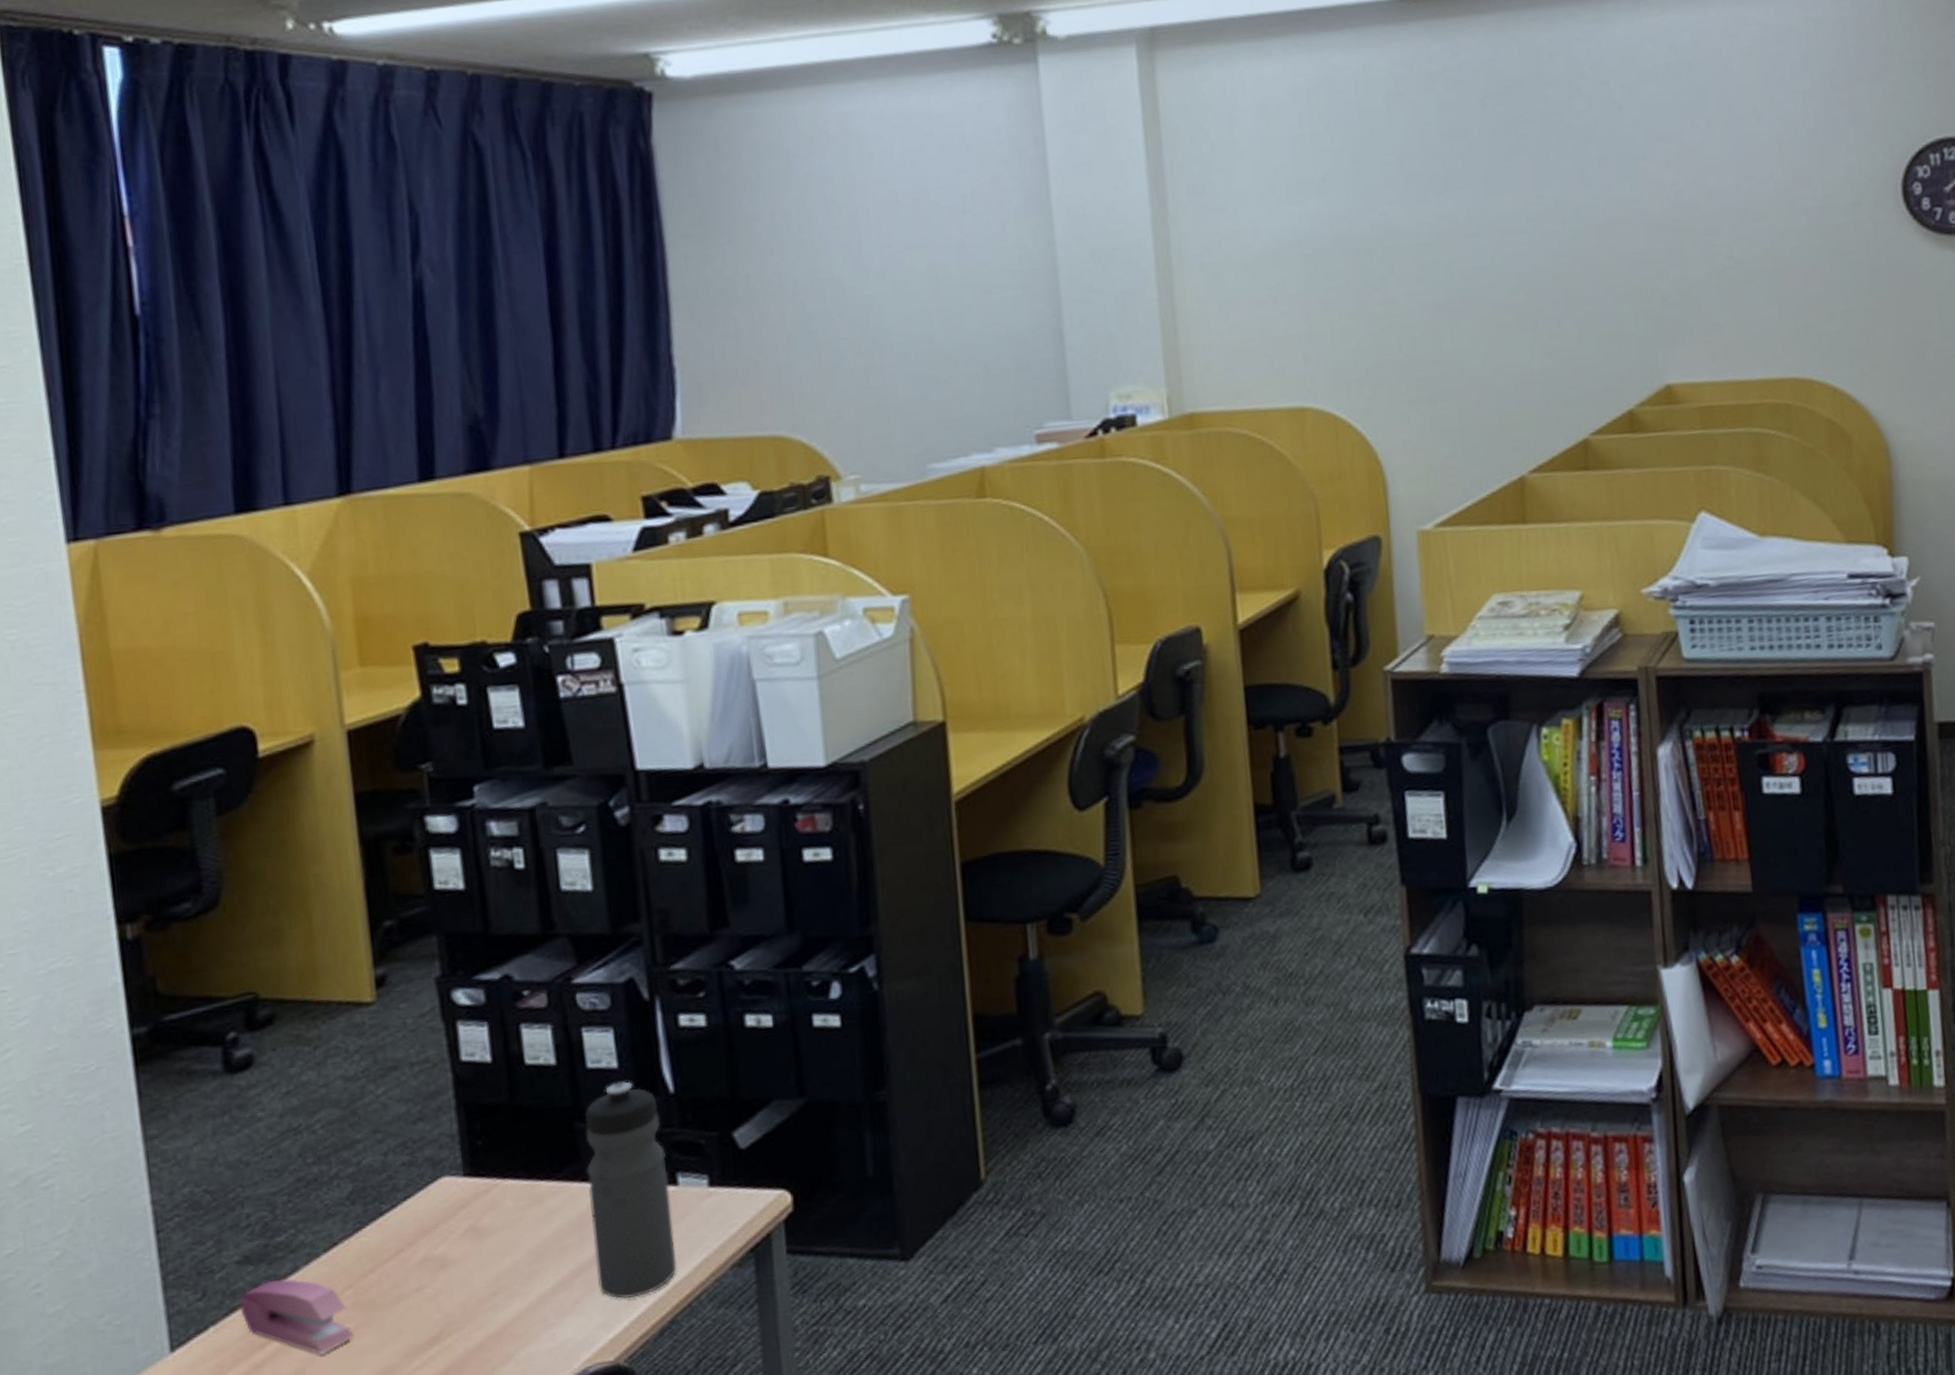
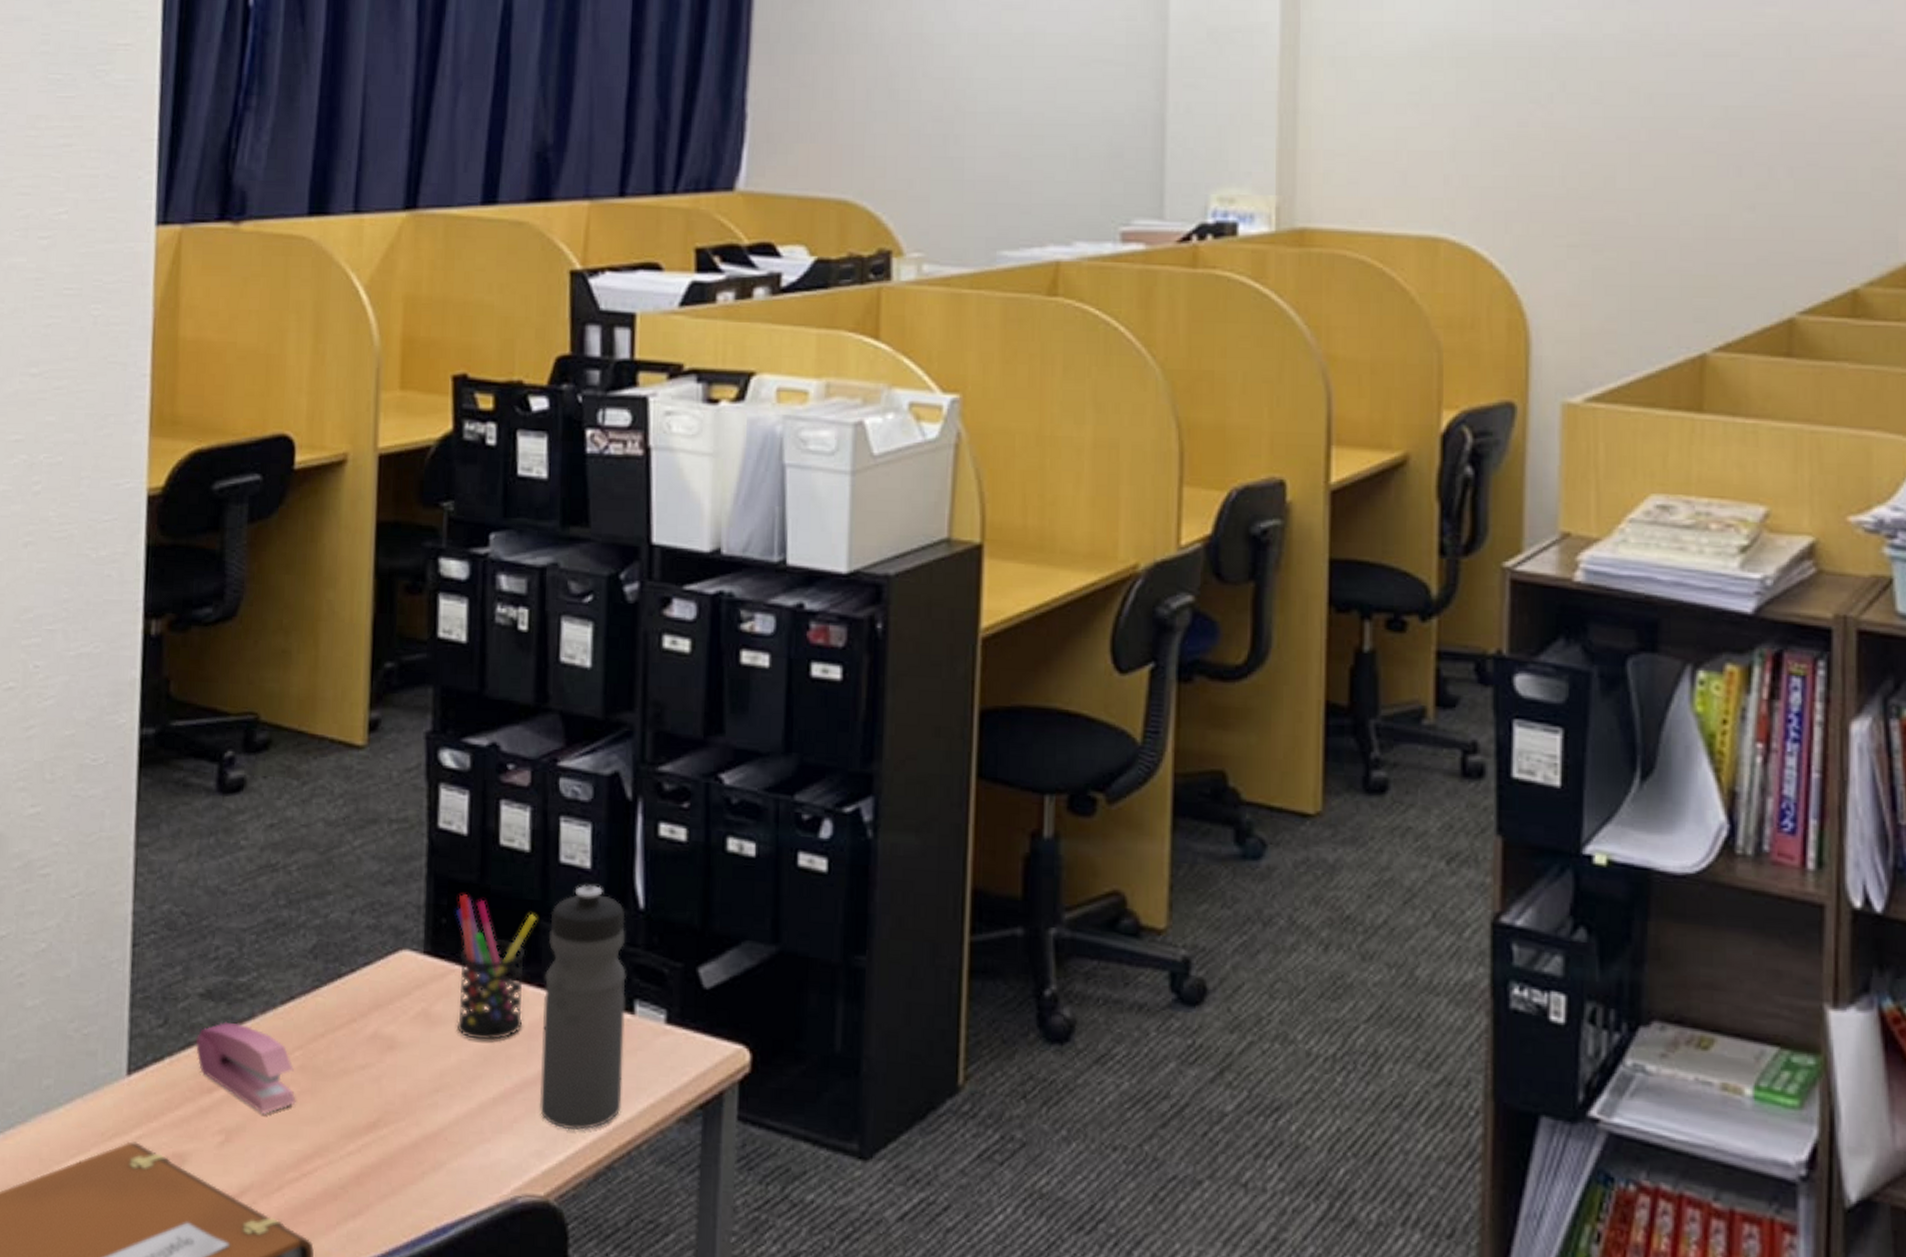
pen holder: none [489,1115,572,1241] -> present [455,894,537,1040]

